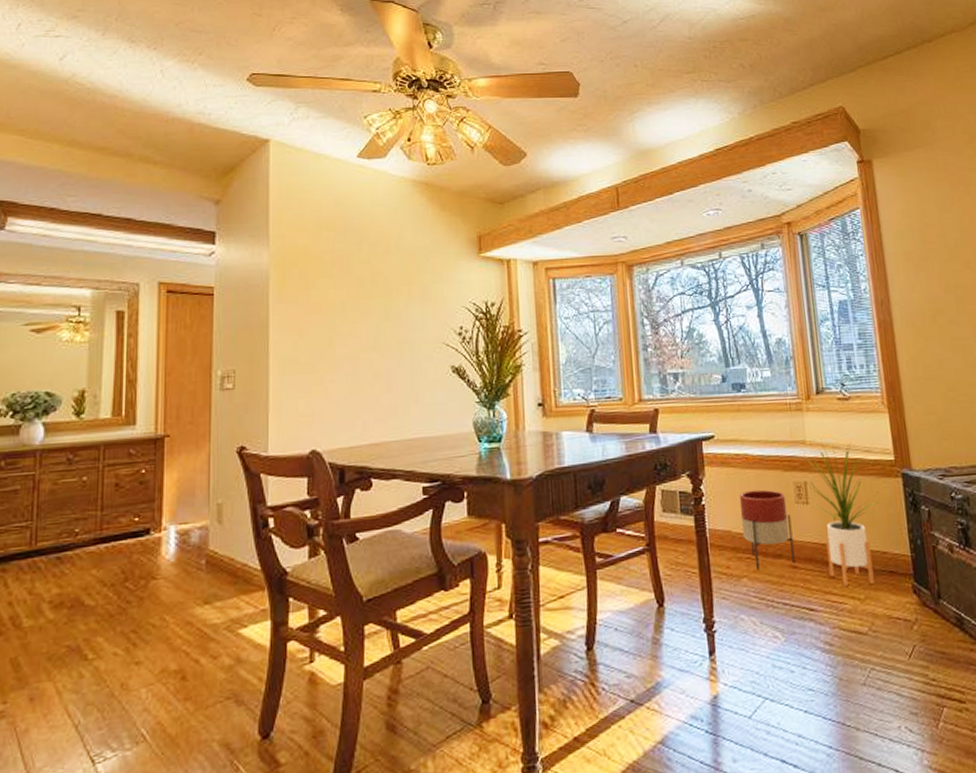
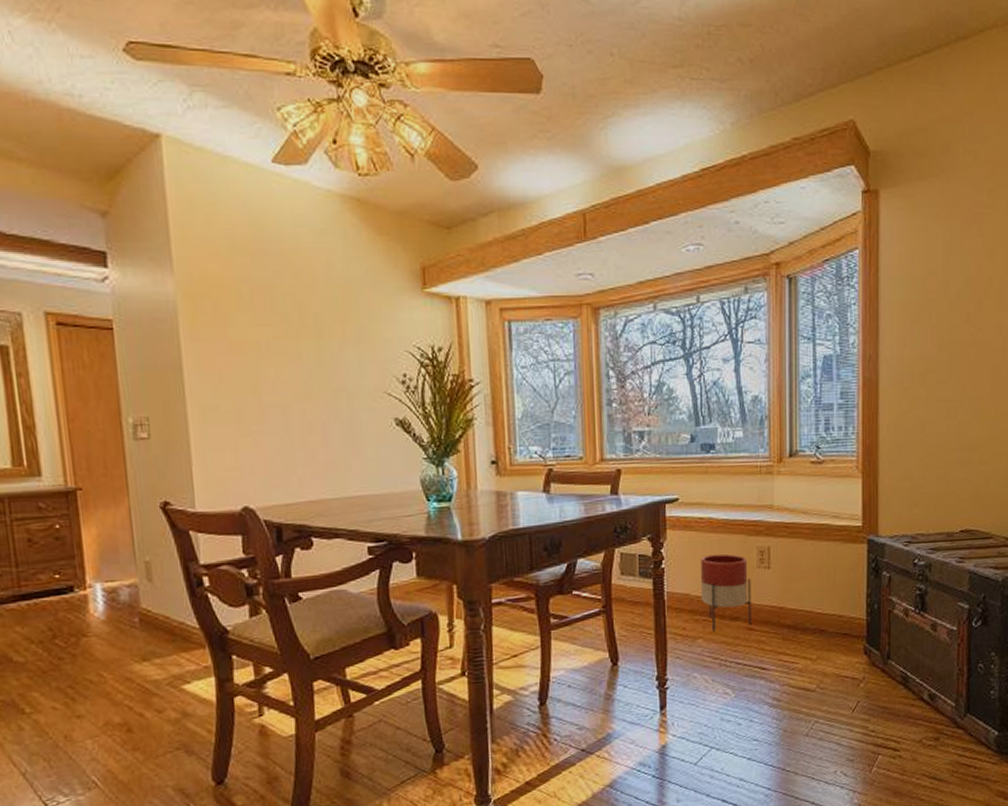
house plant: present [803,441,879,586] -> none [768,506,843,647]

